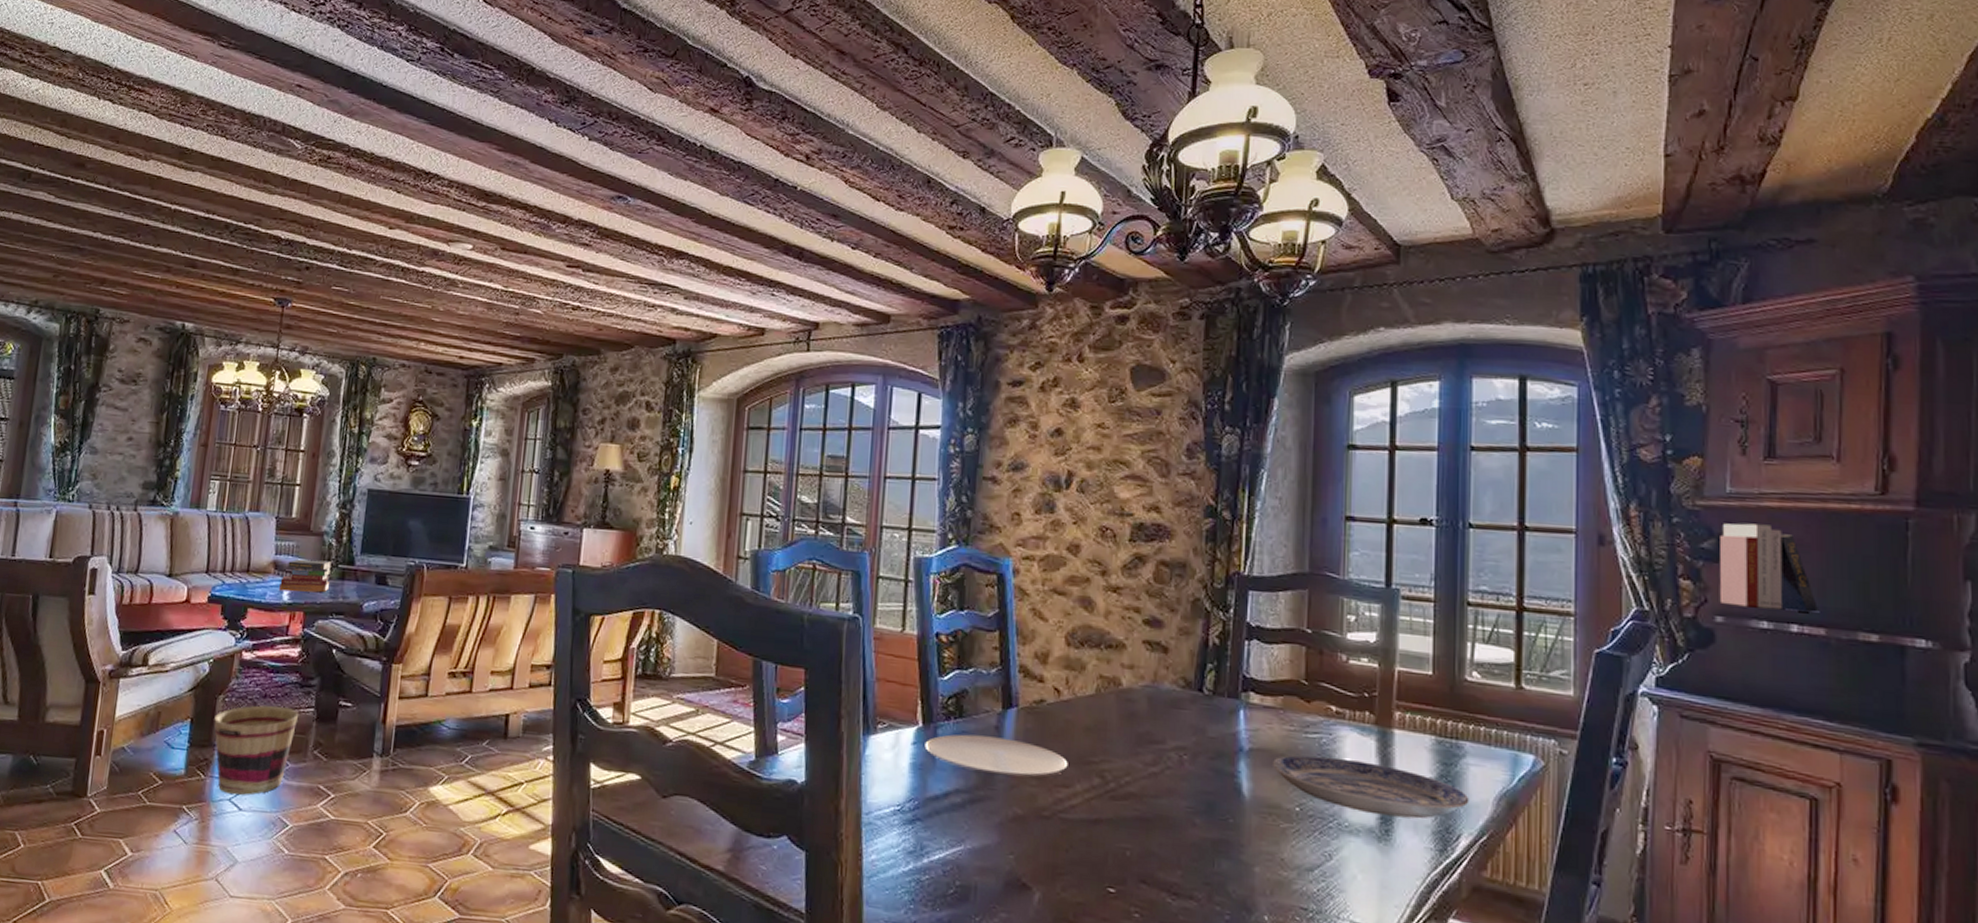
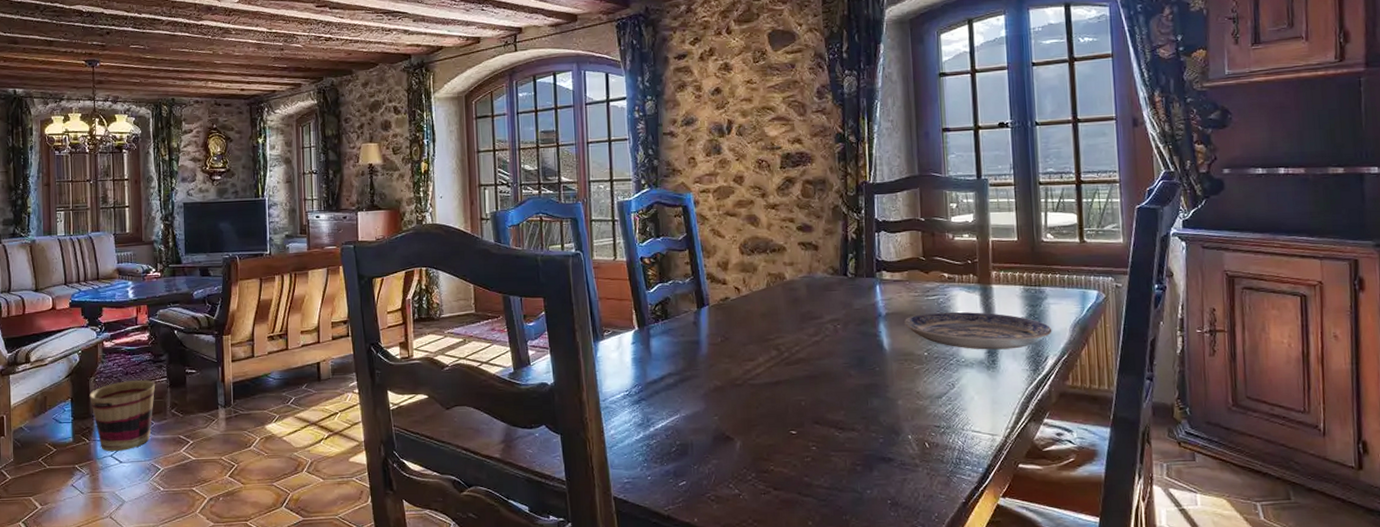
books: present [279,559,332,593] -> none [125,263,164,291]
plate: present [924,734,1068,777] -> none [641,330,751,358]
books: present [1719,523,1818,613] -> none [1223,95,1298,160]

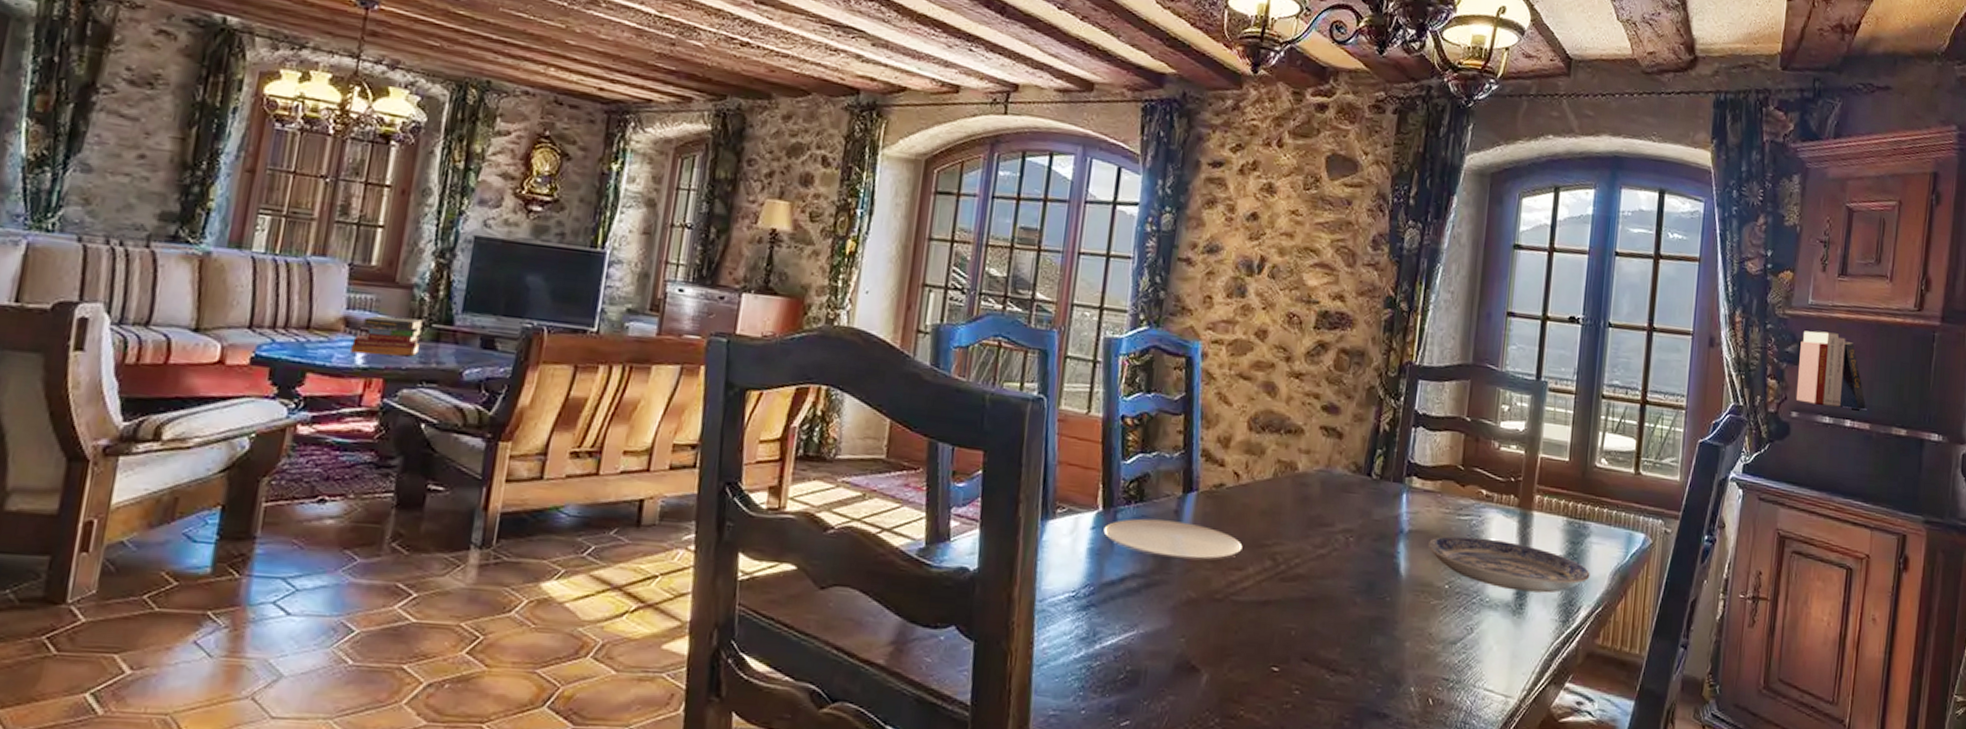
basket: present [89,379,156,451] -> none [254,489,373,597]
books: none [125,263,164,291] -> present [351,316,423,357]
plate: none [641,330,751,358] -> present [1103,518,1243,561]
books: none [1223,95,1298,160] -> present [1795,331,1866,410]

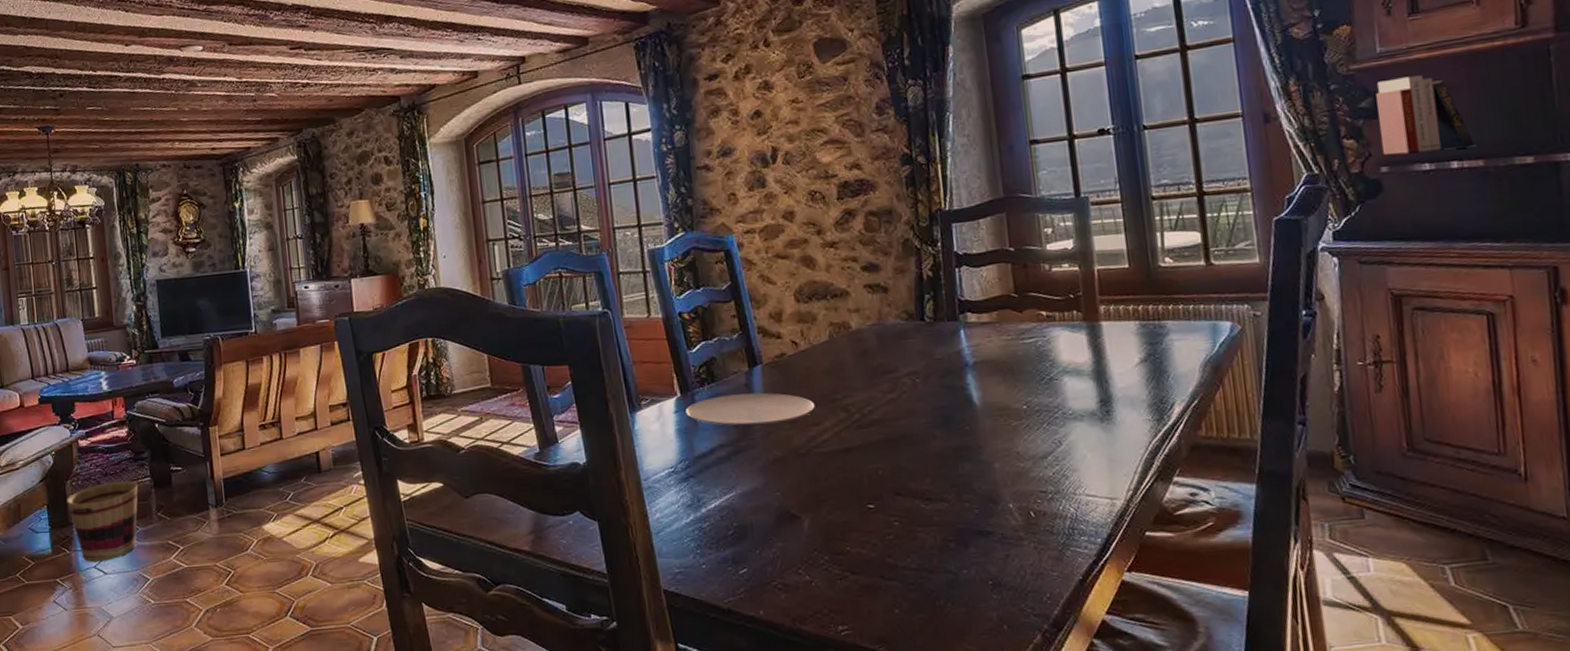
basket: none [254,489,373,597] -> present [66,480,139,562]
books: present [351,316,423,357] -> none [97,349,140,383]
plate: present [1428,536,1590,593] -> none [997,355,1178,399]

